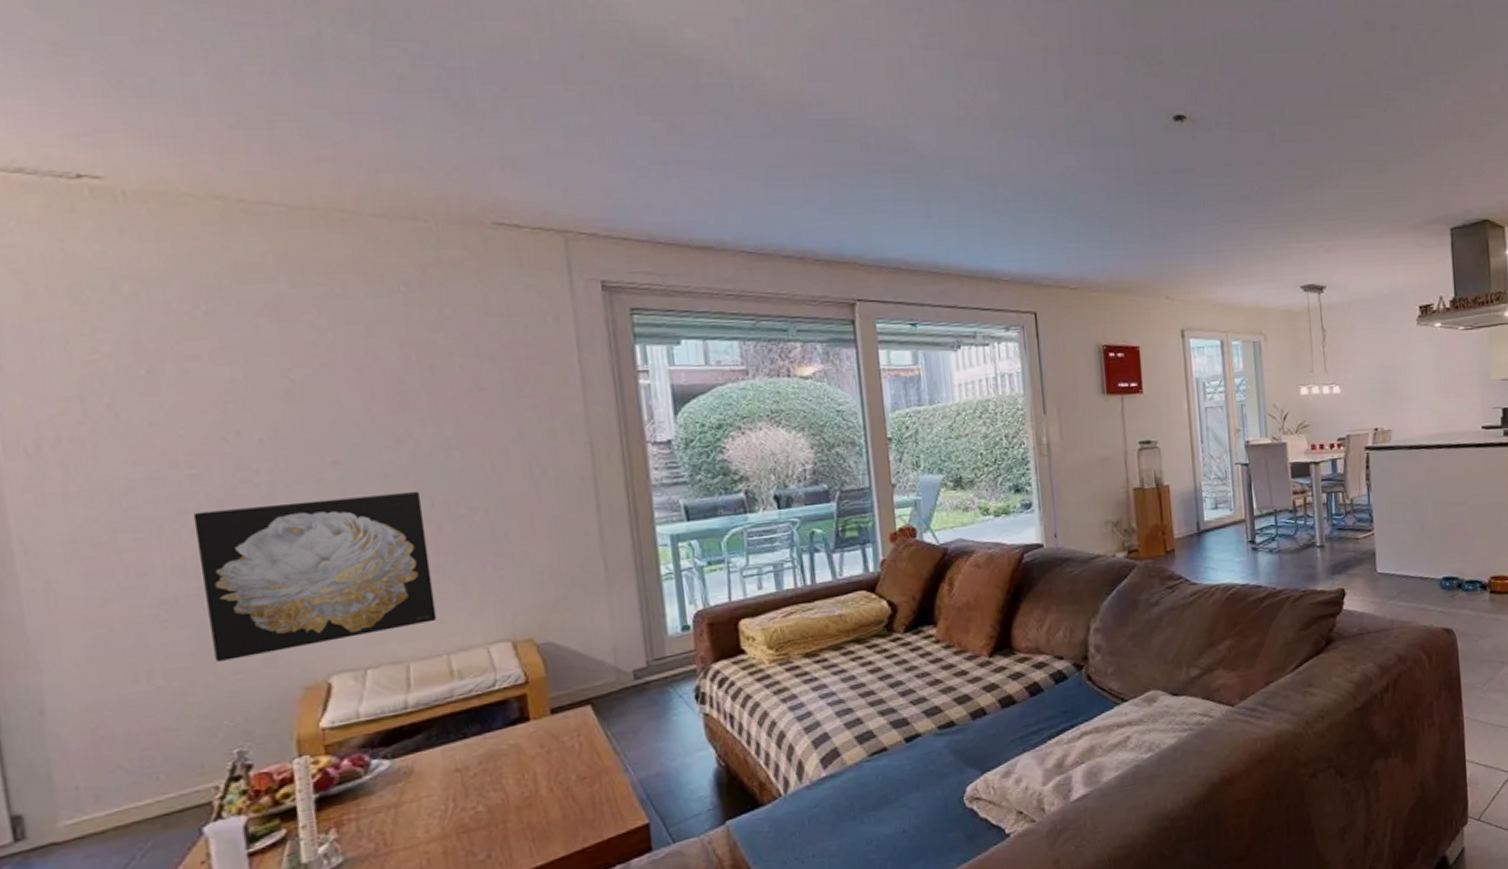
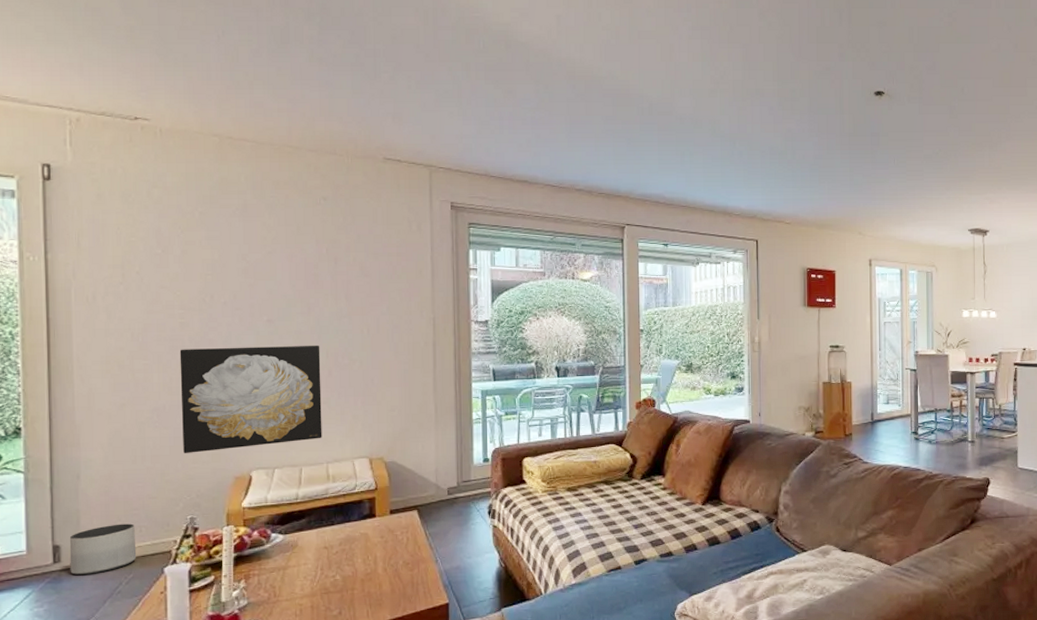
planter: none [37,770,156,855] -> present [69,523,137,576]

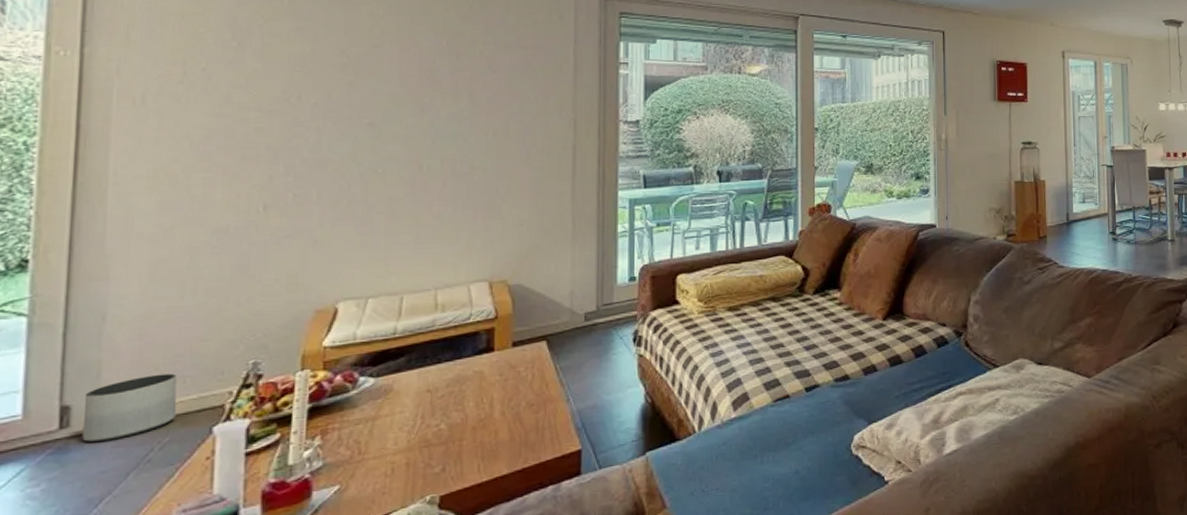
wall art: present [179,345,322,453] -> none [249,151,434,284]

